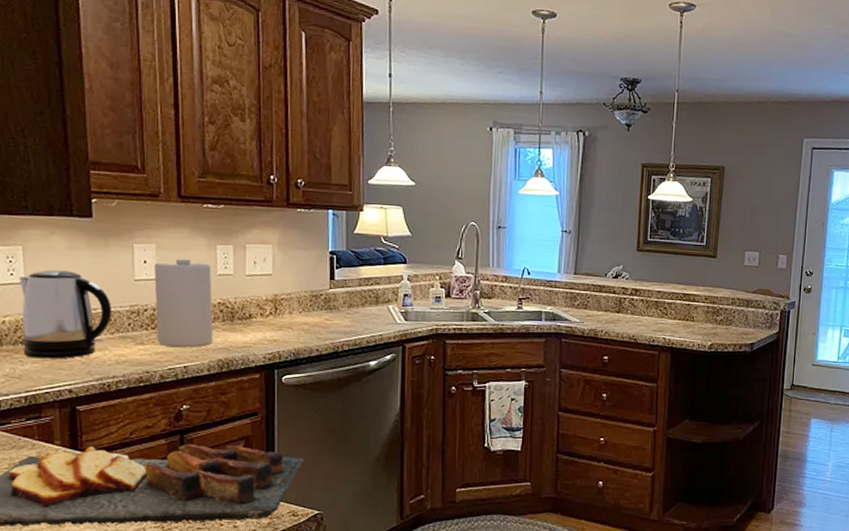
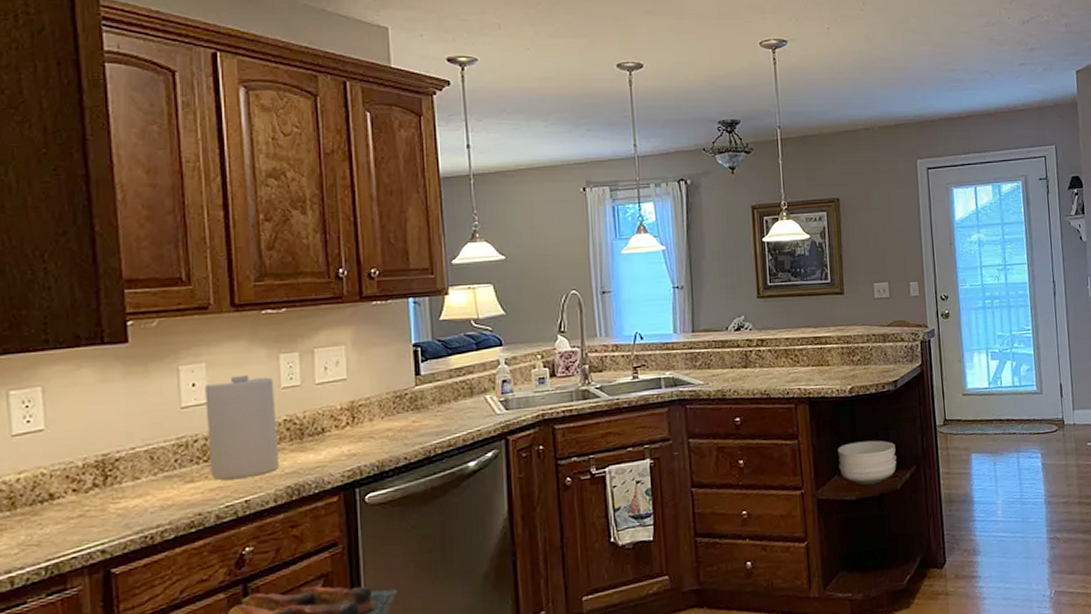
kettle: present [19,270,112,359] -> none [38,408,155,519]
bowl: none [690,393,743,432] -> present [838,440,897,485]

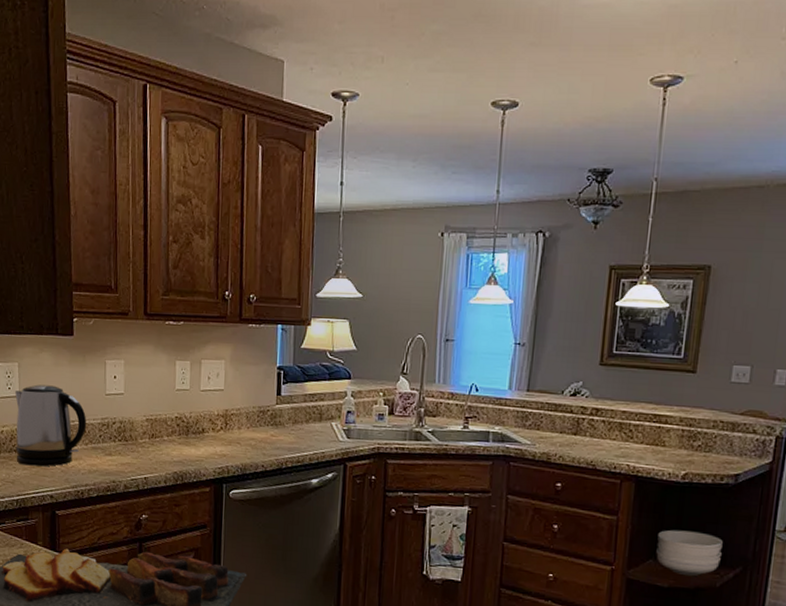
kettle: none [38,408,155,519] -> present [15,384,87,467]
paper towel holder: present [205,375,280,480] -> none [122,374,171,459]

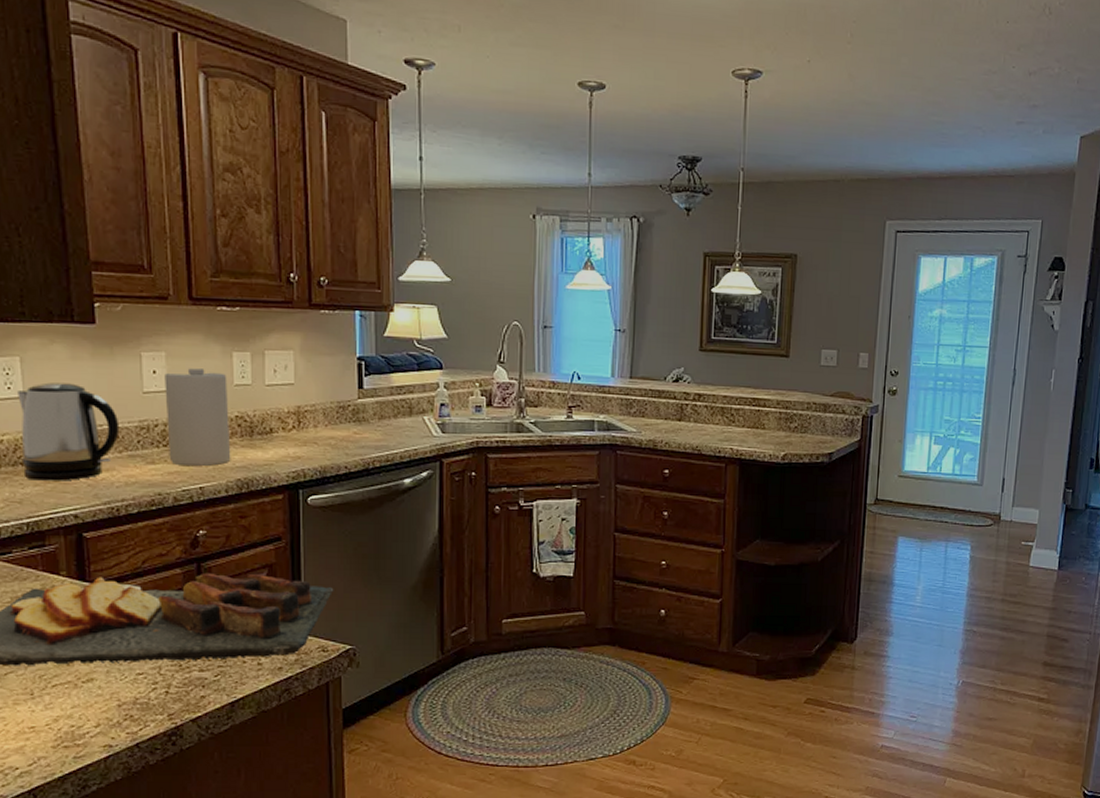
paper towel holder: none [122,374,171,459] -> present [164,368,231,466]
bowl: present [656,529,723,577] -> none [762,509,822,553]

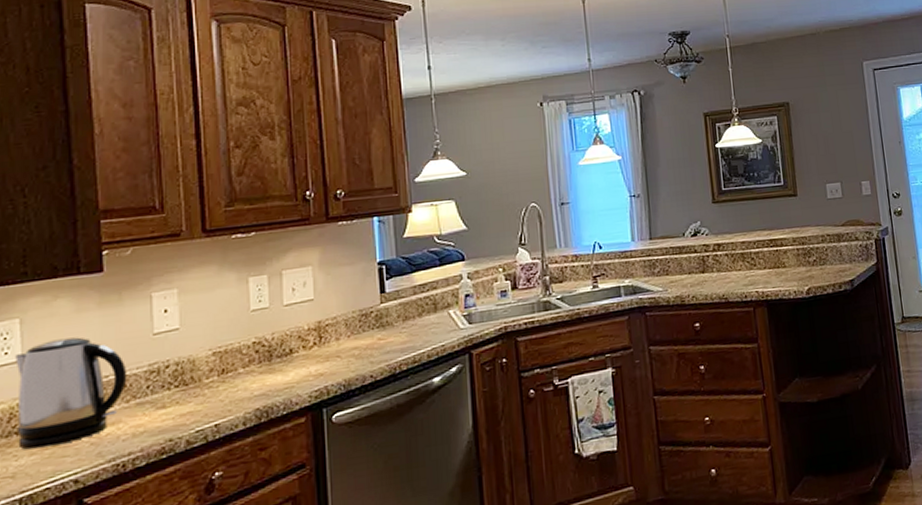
paper towel holder: present [164,368,231,466] -> none [177,299,249,405]

